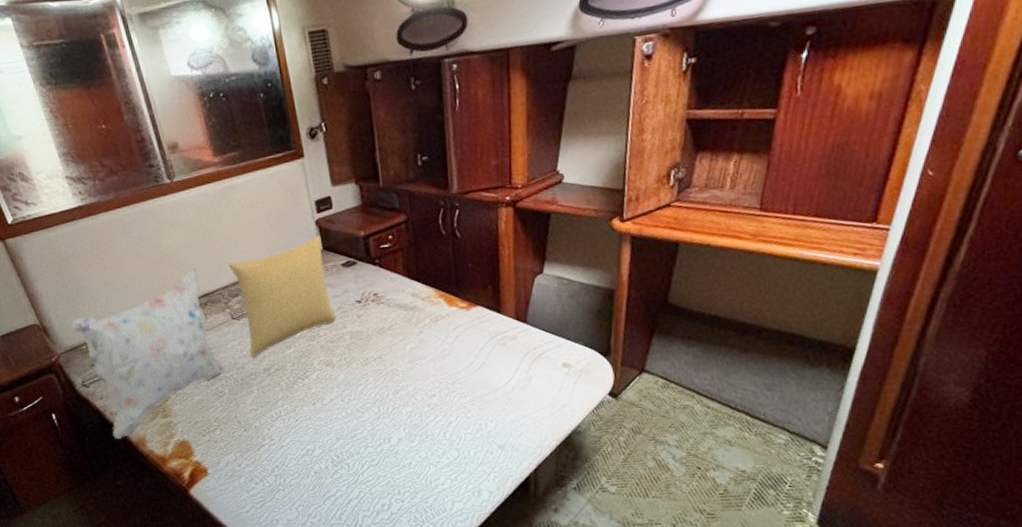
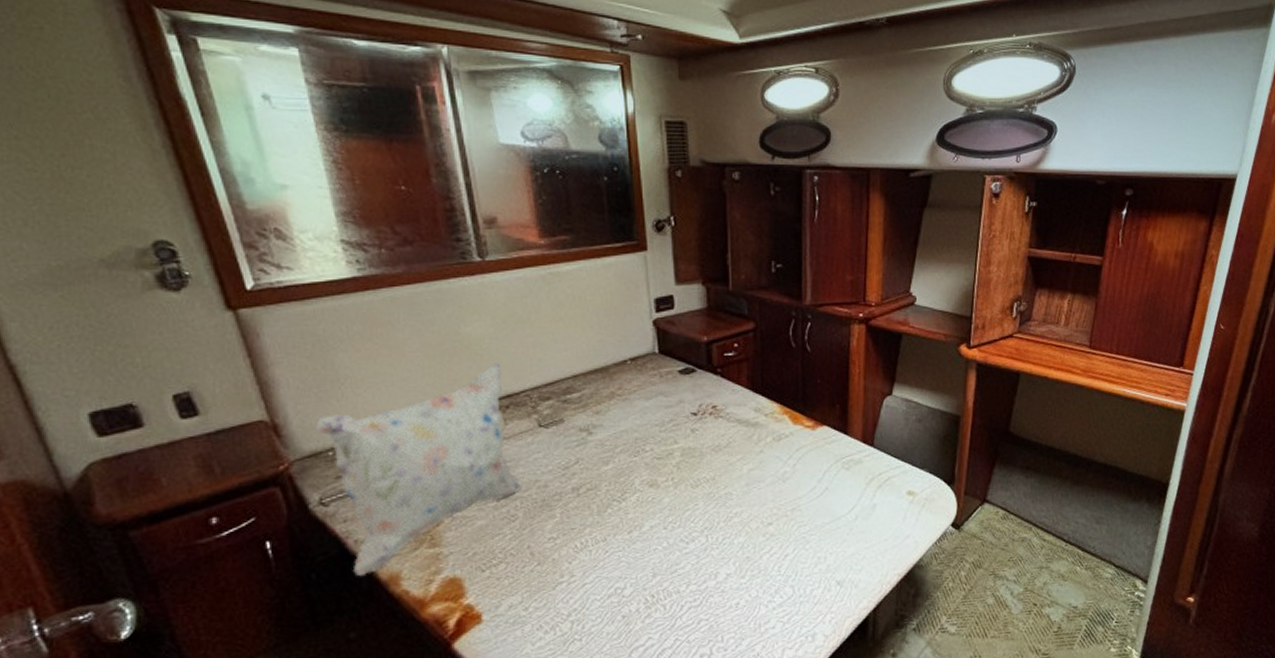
pillow: present [228,235,337,358] -> none [543,337,667,475]

